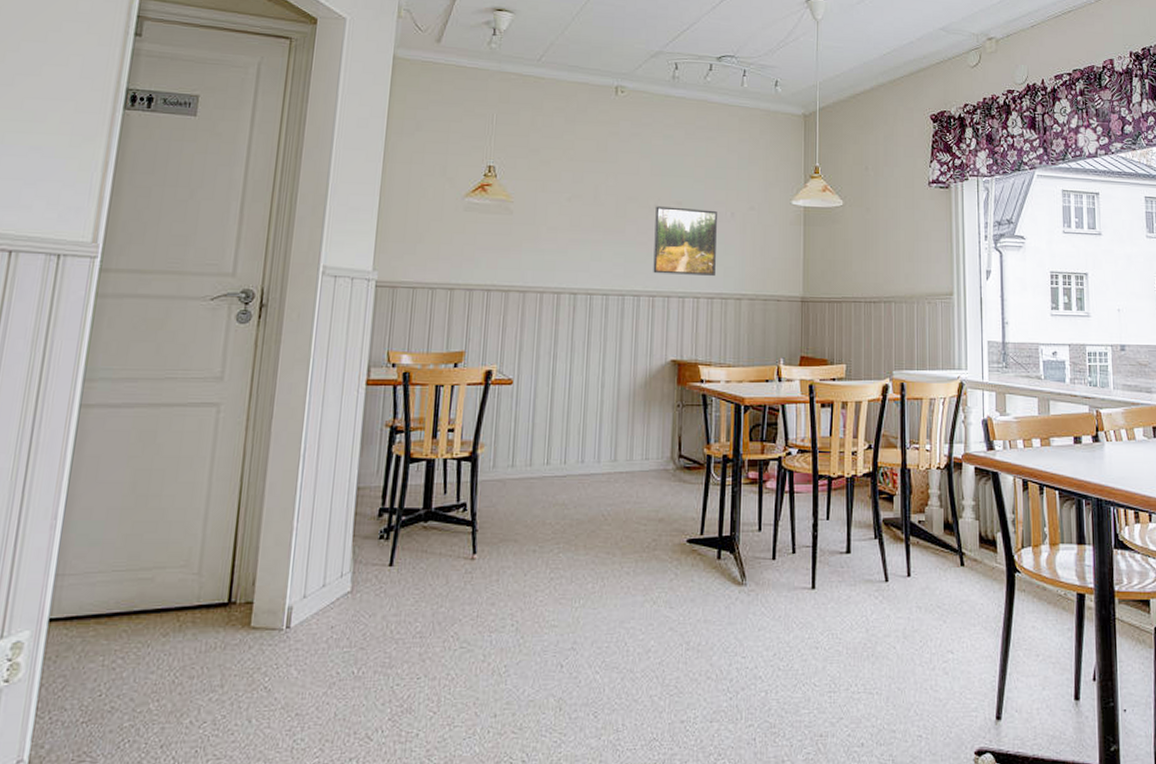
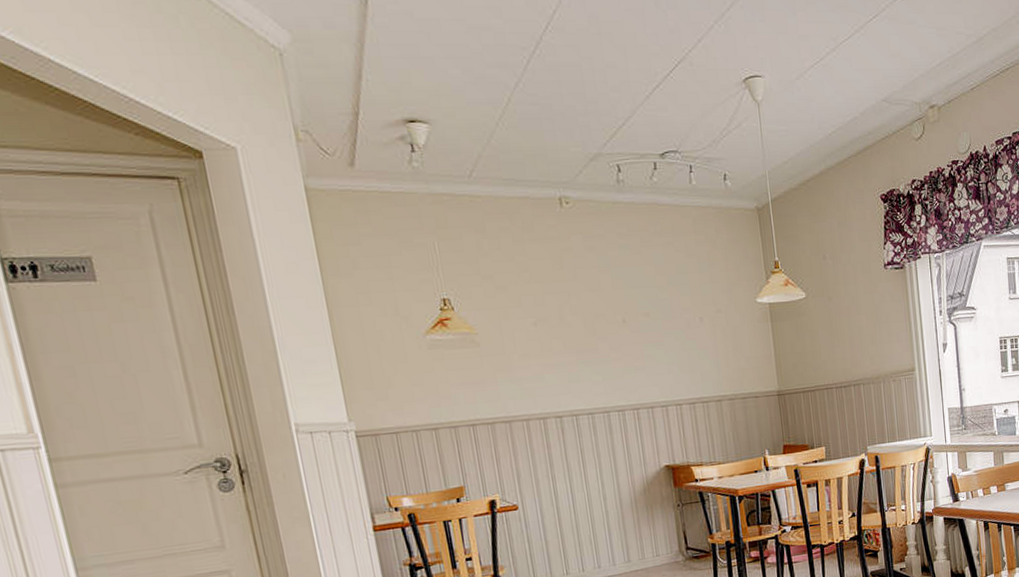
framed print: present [653,206,717,276] -> none [624,317,693,387]

